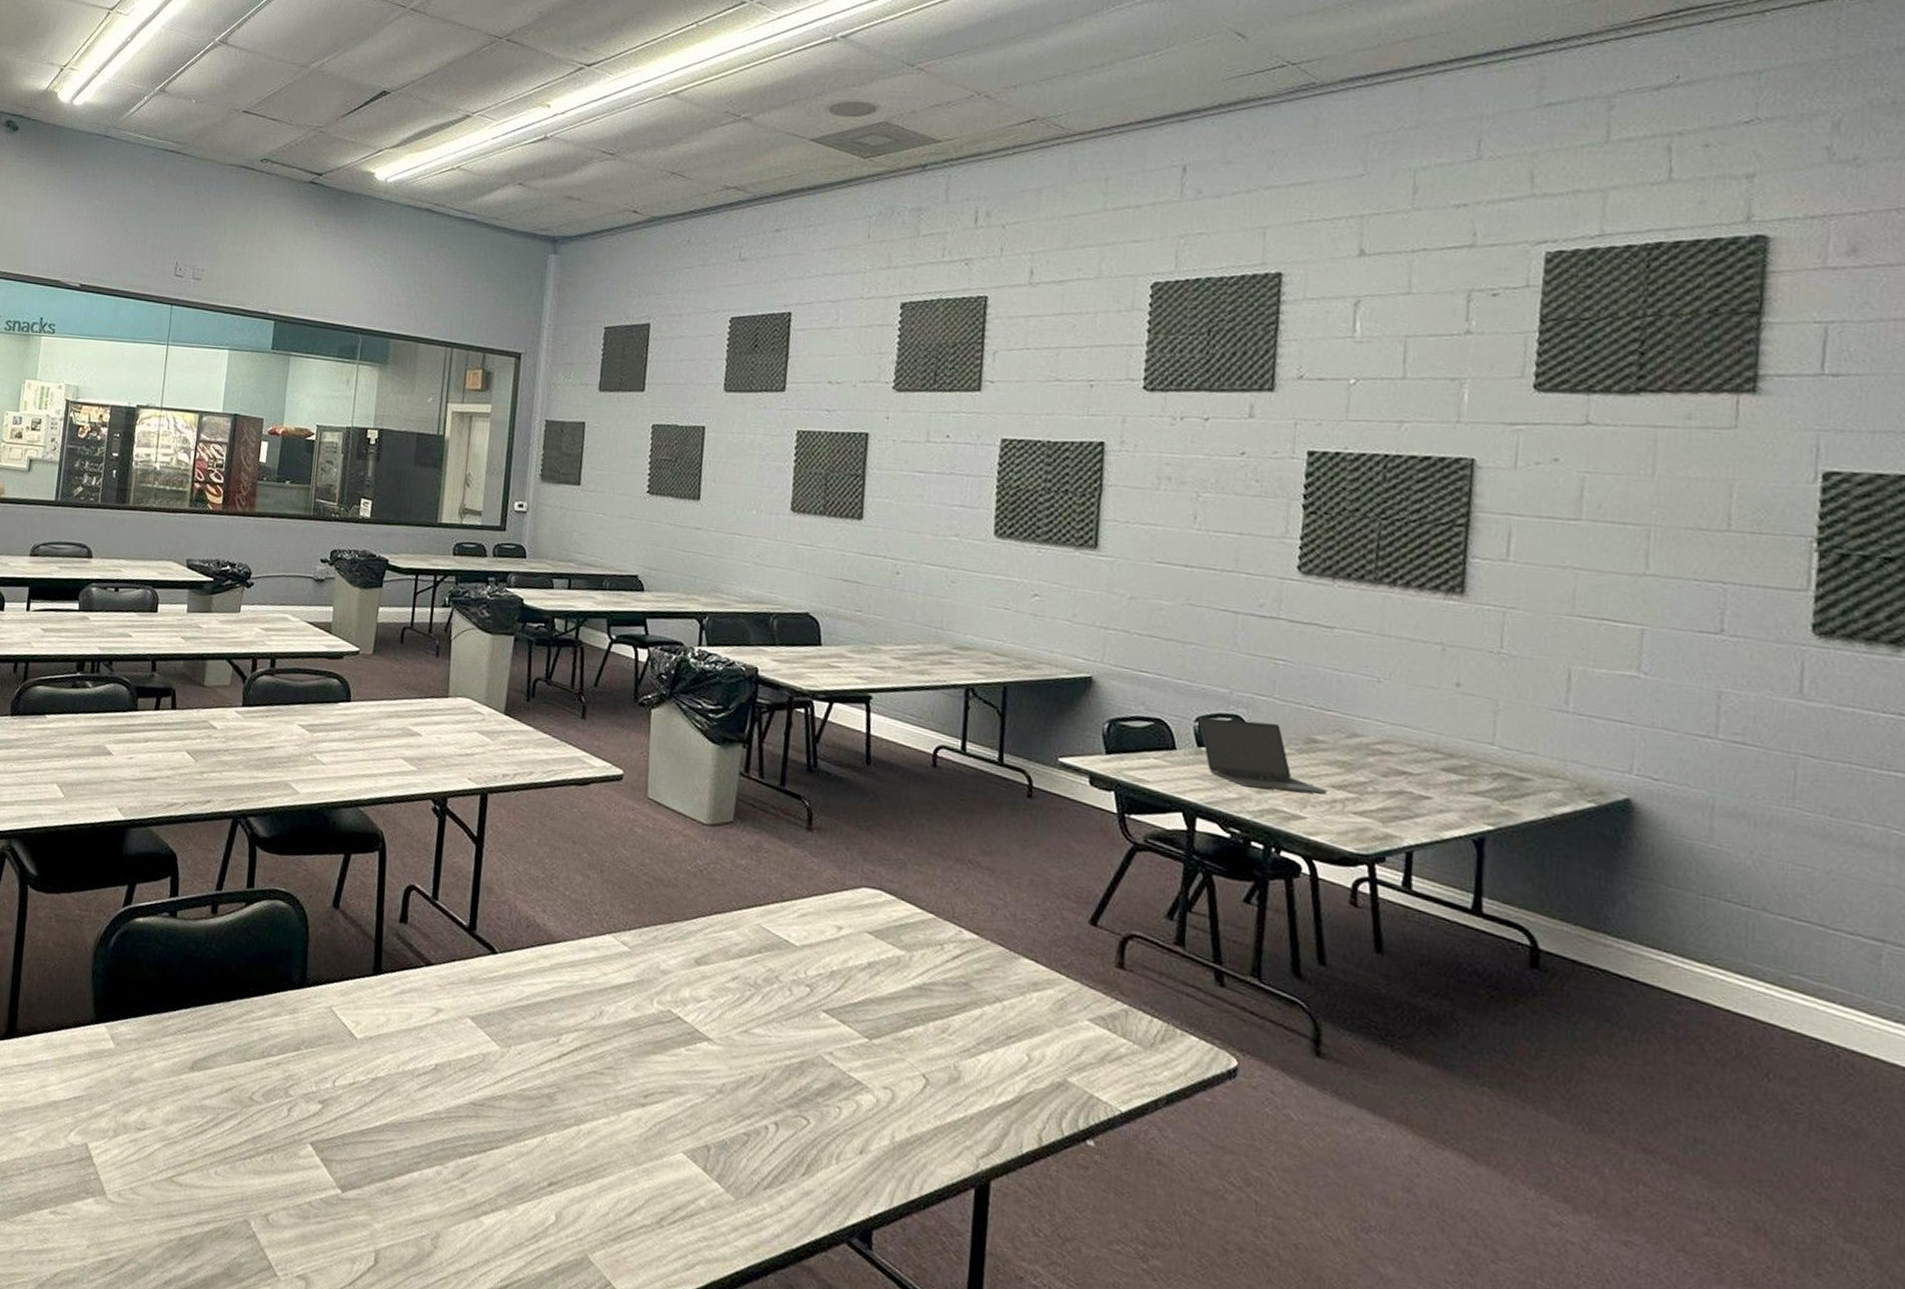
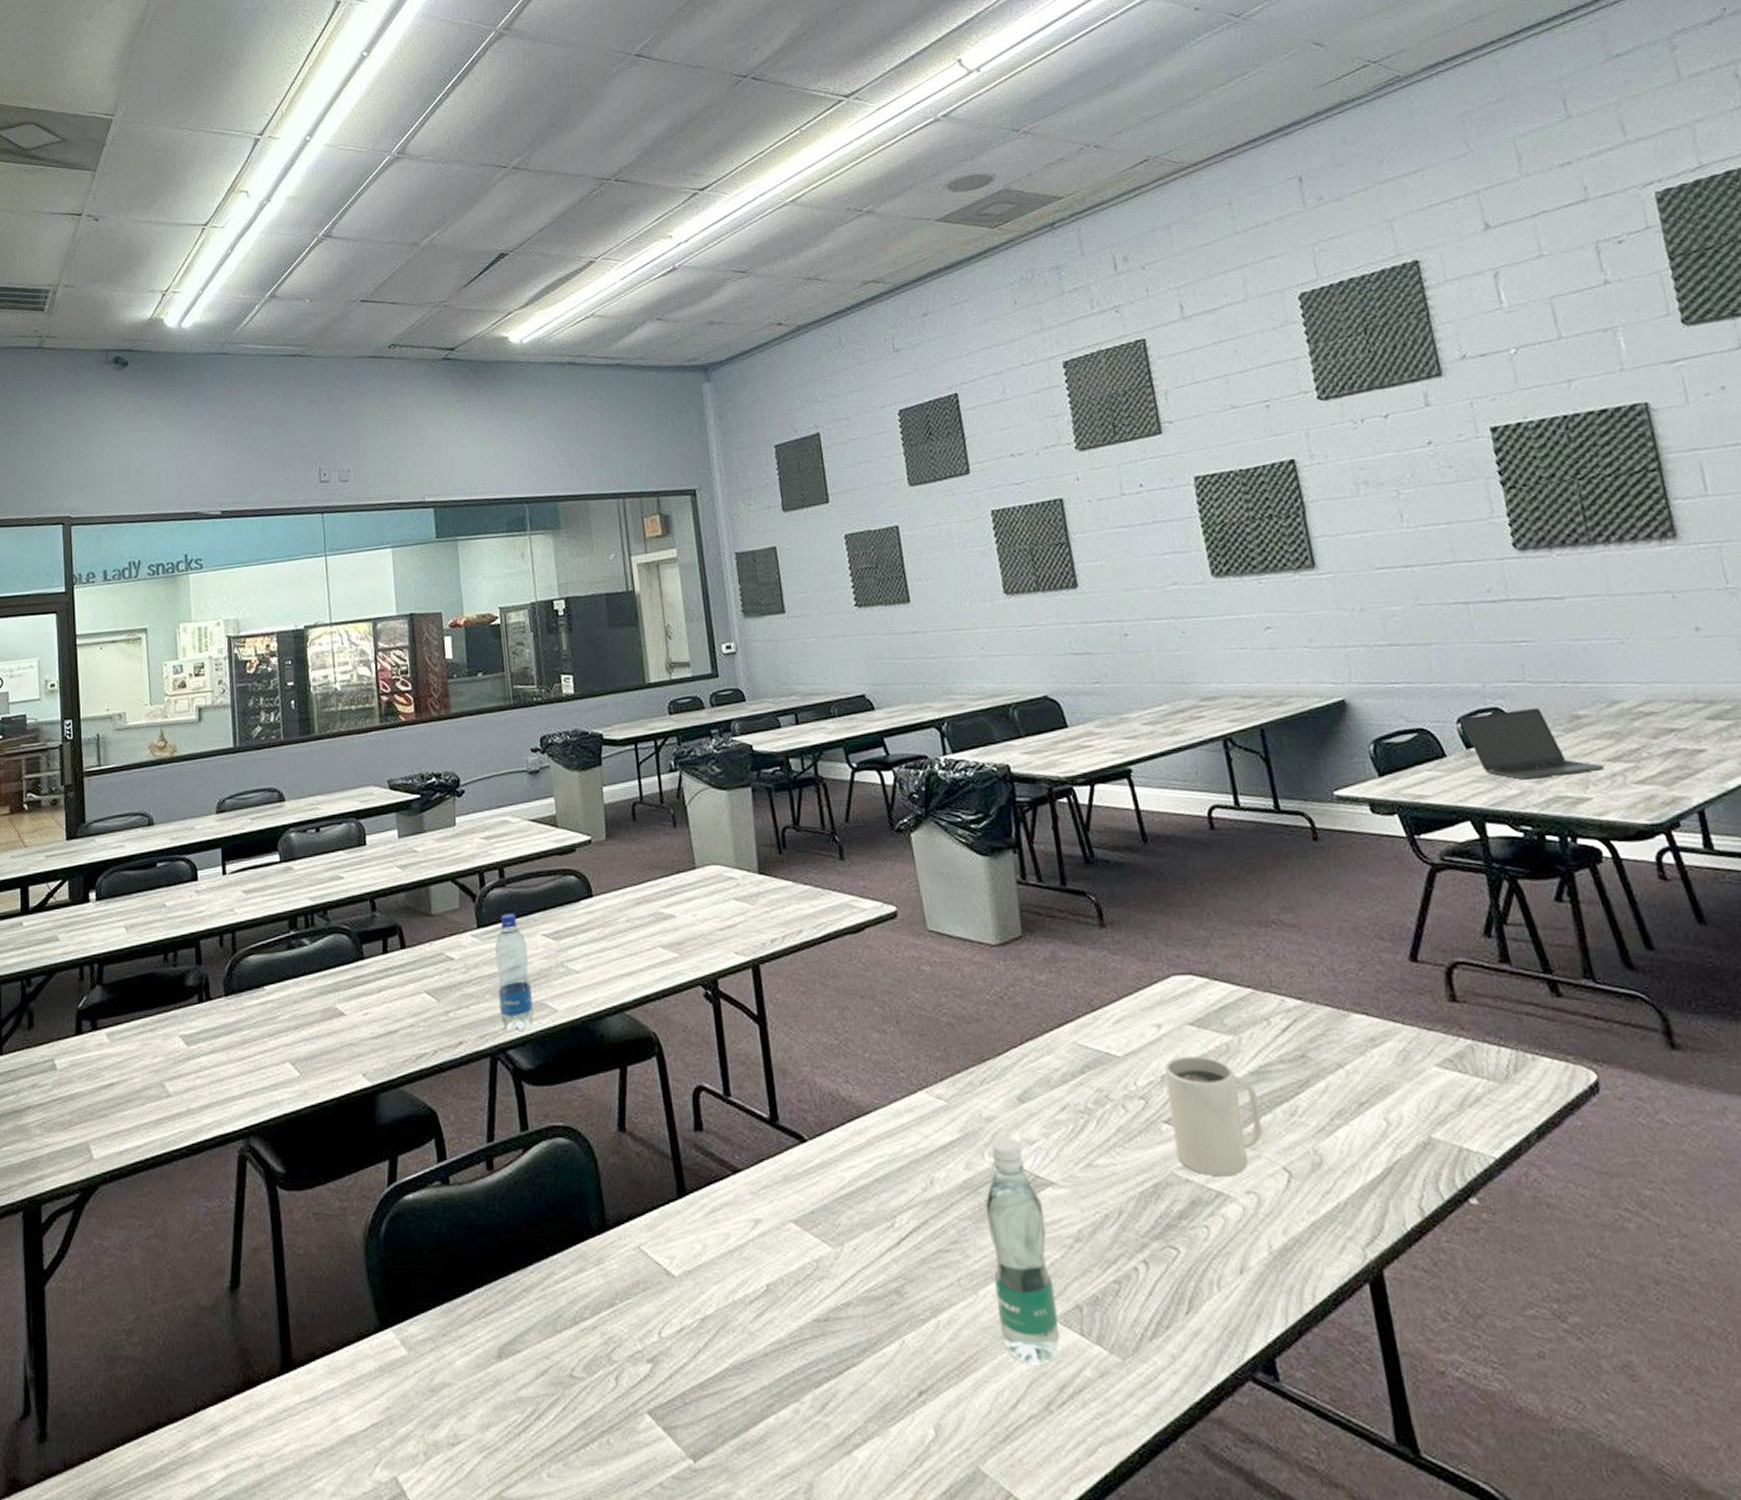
bottle: none [248,699,284,804] -> present [495,913,534,1032]
bottle: none [633,989,696,1187] -> present [984,1137,1060,1365]
mug: none [827,959,915,1071] -> present [1164,1055,1263,1177]

